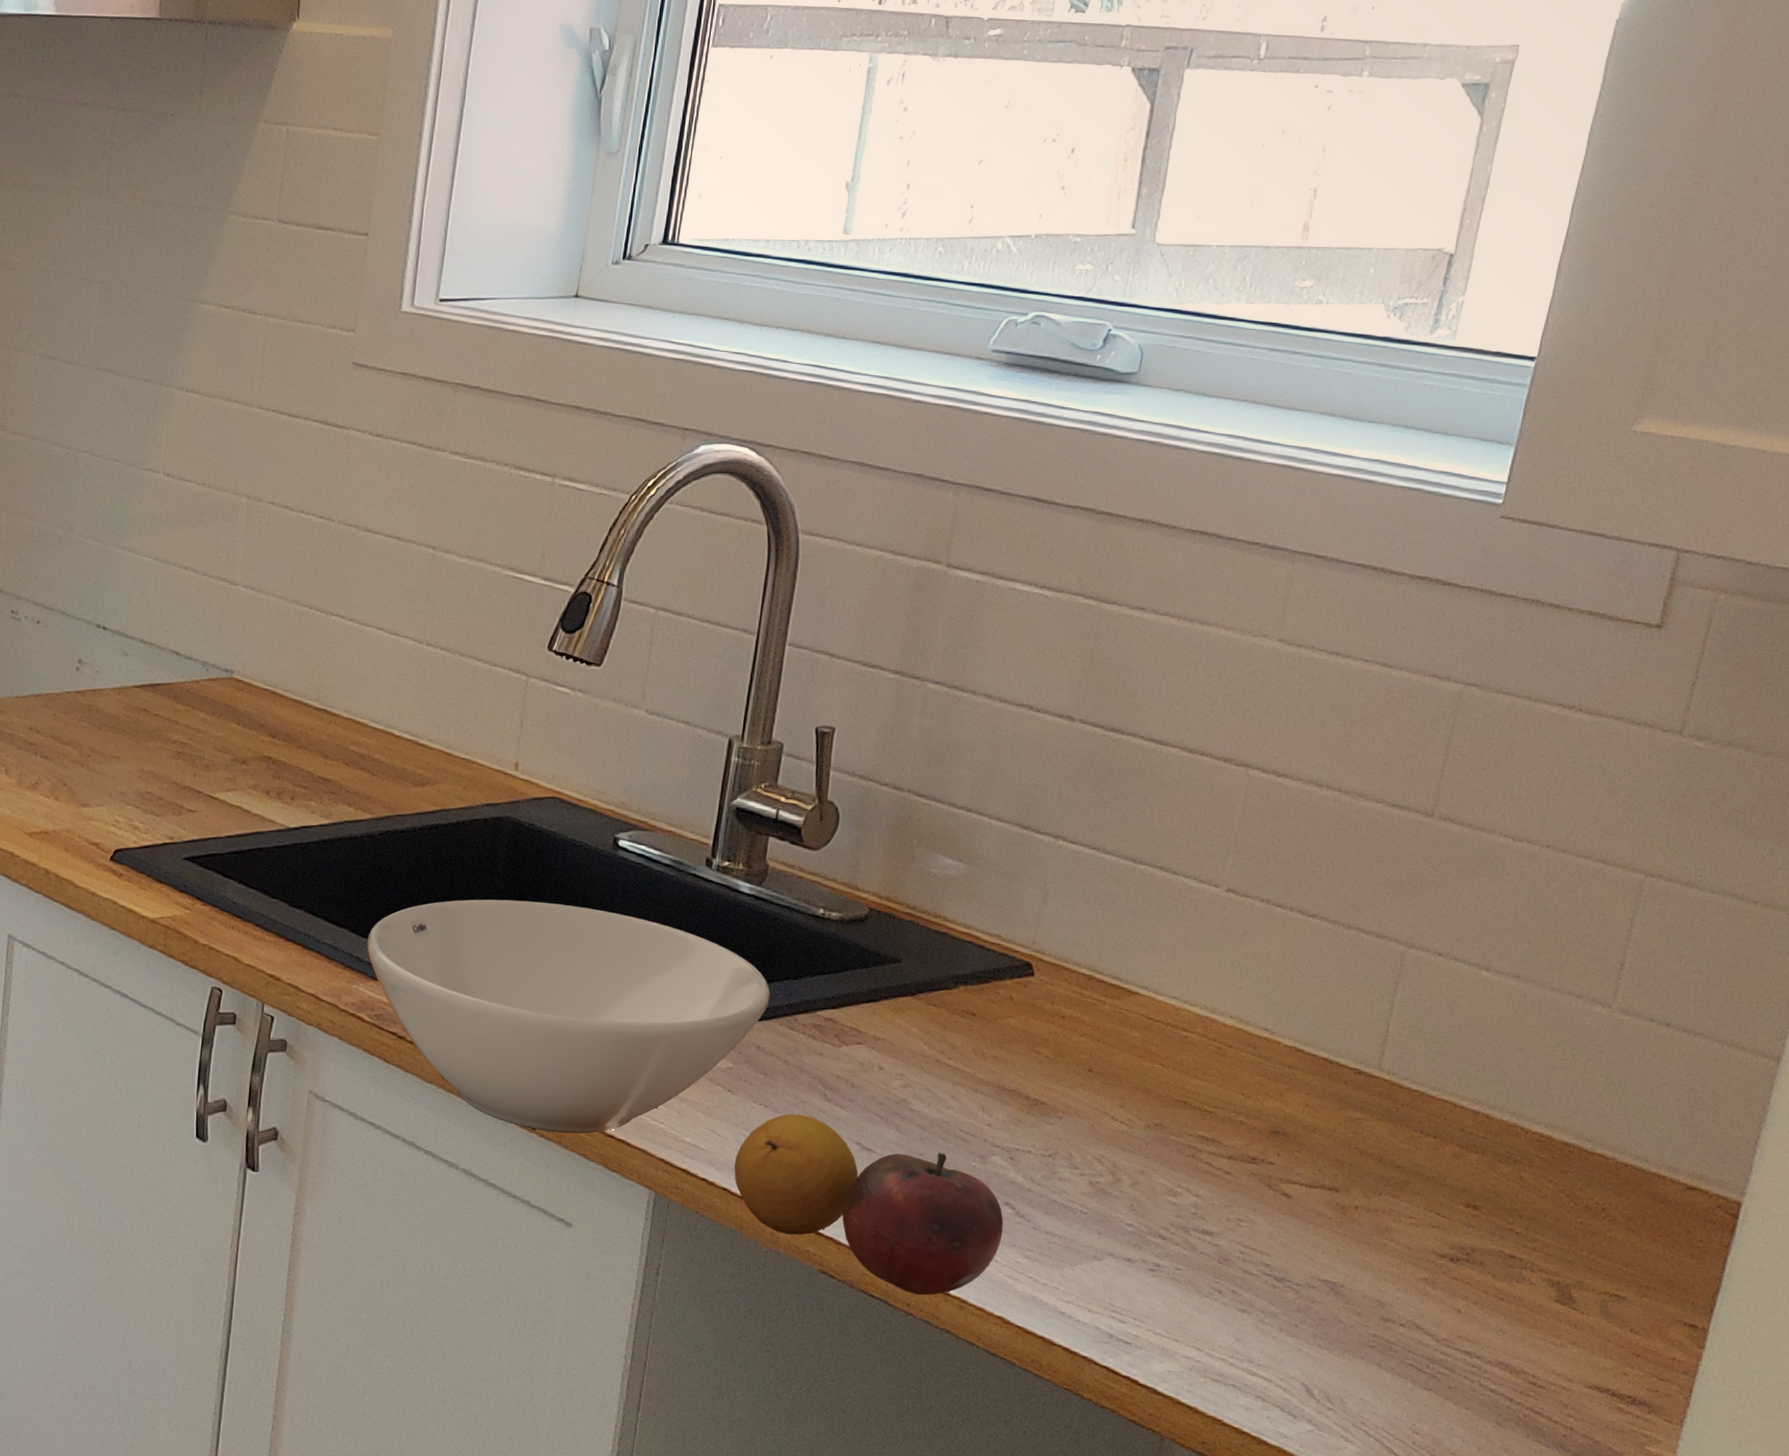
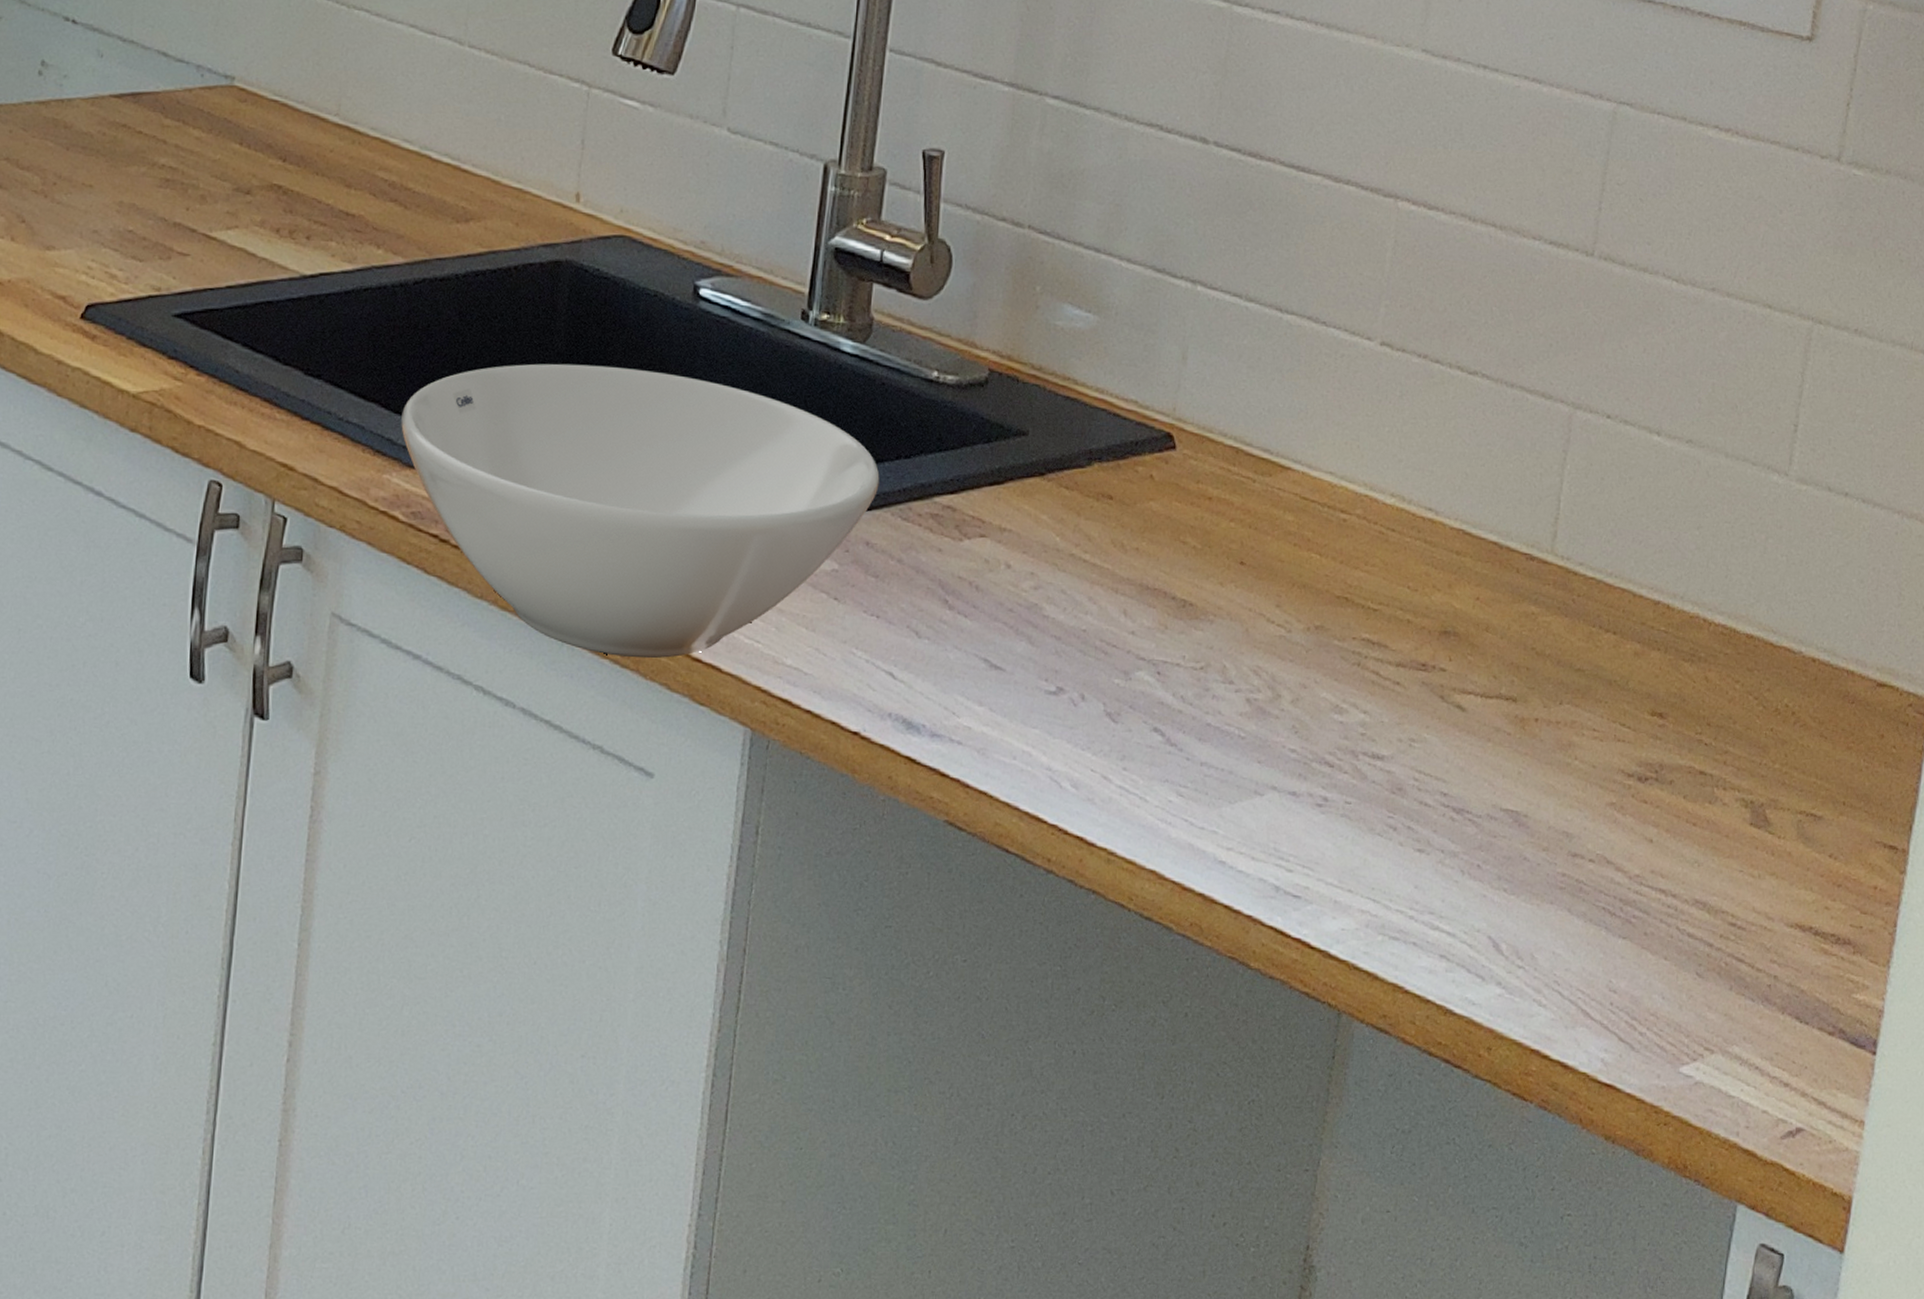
fruit: present [733,1114,859,1235] -> none [843,626,987,778]
fruit: present [842,1152,1004,1296] -> none [970,668,1153,848]

